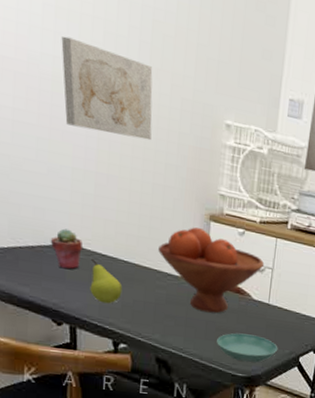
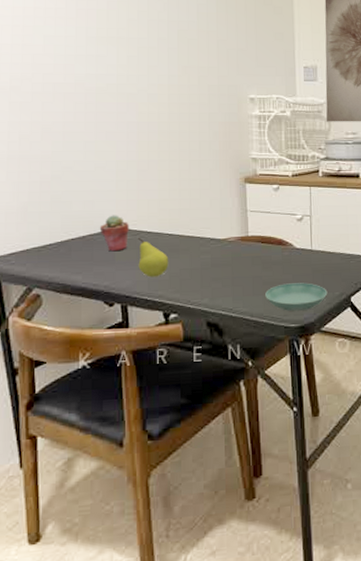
wall art: present [61,36,153,141] -> none [102,57,185,126]
fruit bowl: present [158,227,265,313] -> none [200,191,302,269]

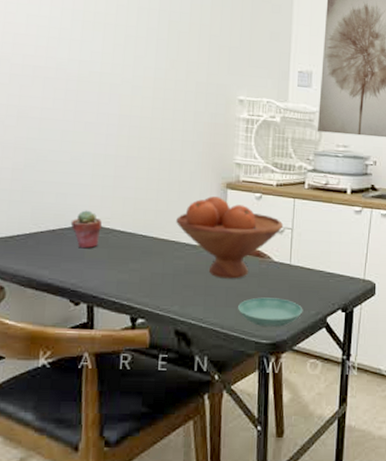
fruit: present [138,238,169,277] -> none [108,237,141,279]
fruit bowl: none [200,191,302,269] -> present [176,196,284,279]

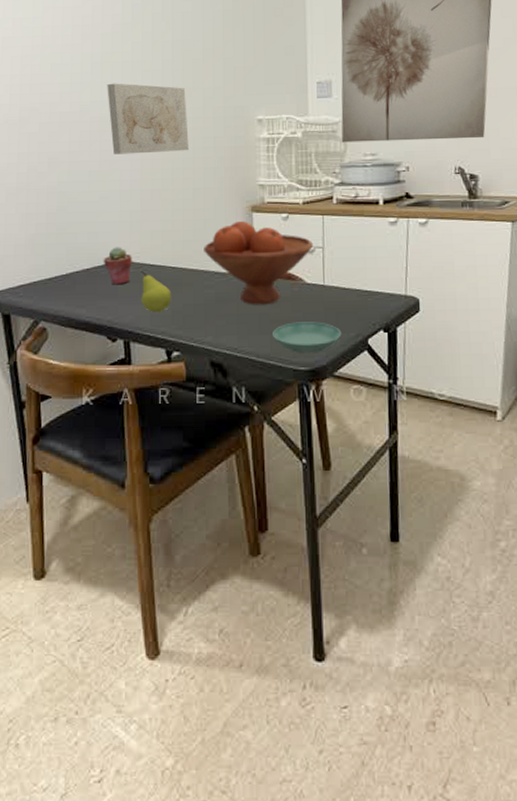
wall art: none [86,43,169,122] -> present [107,83,189,155]
fruit: none [108,237,141,279] -> present [141,271,172,313]

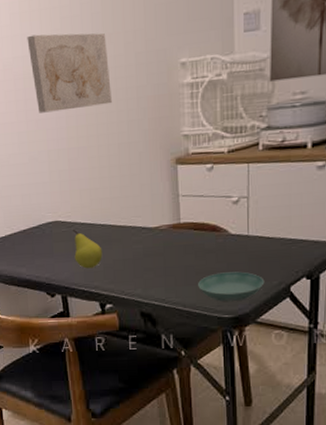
potted succulent: present [103,247,133,285] -> none [37,207,65,244]
fruit bowl: present [204,221,314,305] -> none [130,174,239,258]

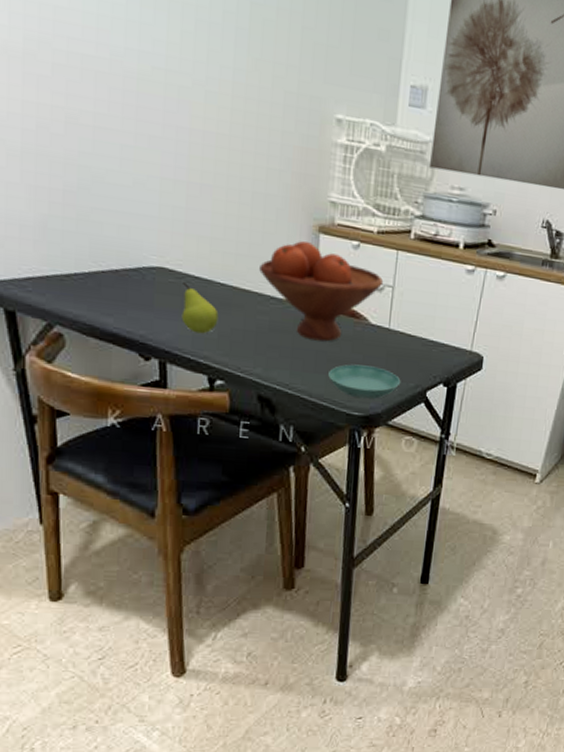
wall art: present [27,33,112,113] -> none [147,27,252,143]
fruit bowl: none [130,174,239,258] -> present [259,241,384,342]

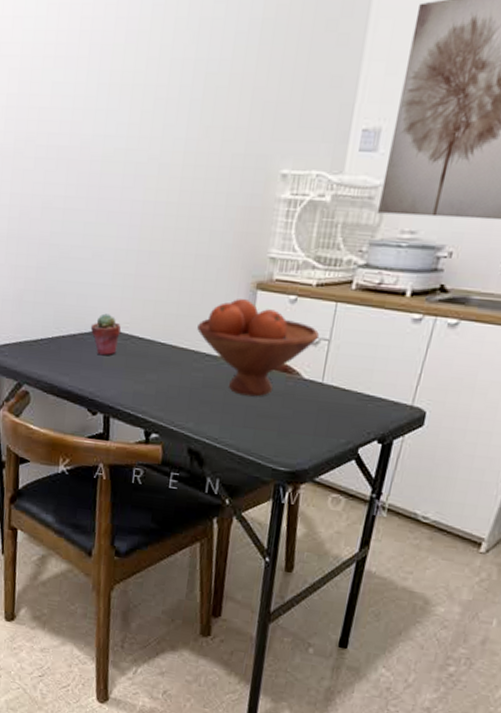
potted succulent: none [136,248,174,296] -> present [90,313,122,356]
fruit: present [181,283,219,334] -> none [125,344,158,391]
saucer: present [328,364,401,399] -> none [257,419,332,455]

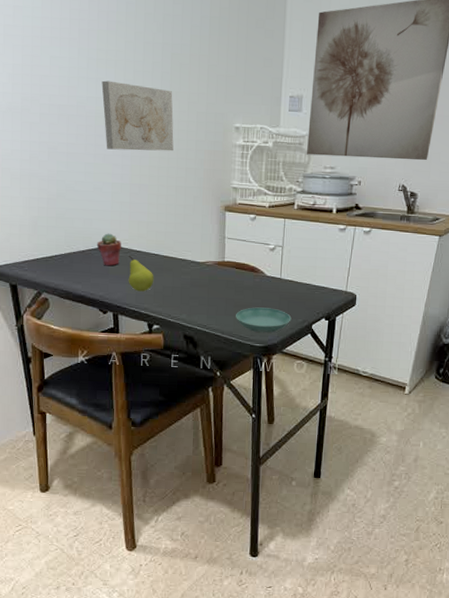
wall art: none [112,112,203,208] -> present [101,80,174,152]
fruit: none [125,344,158,391] -> present [128,256,154,292]
fruit bowl: present [197,299,320,397] -> none [183,218,275,291]
saucer: none [257,419,332,455] -> present [236,307,292,333]

